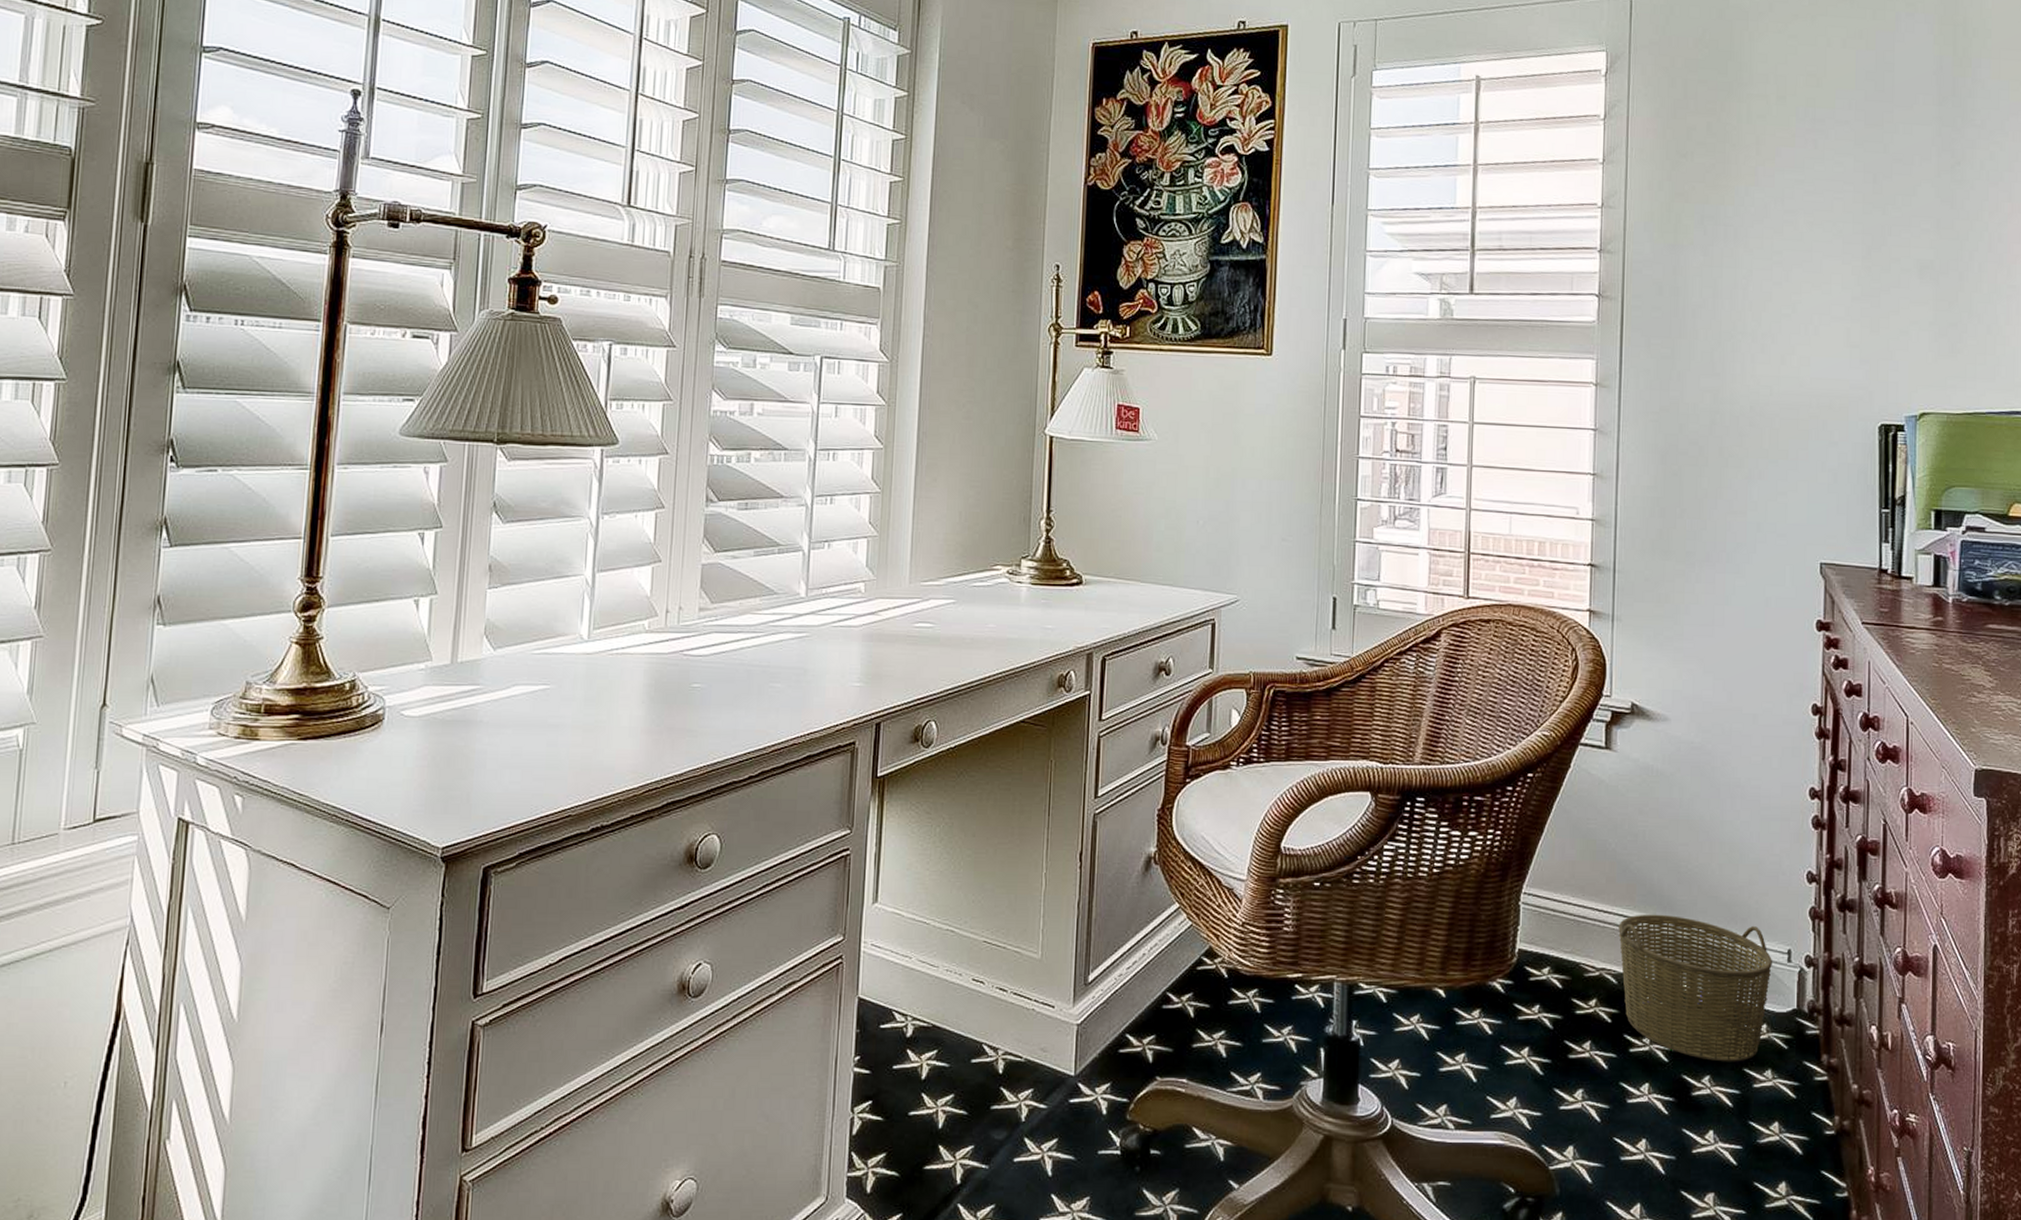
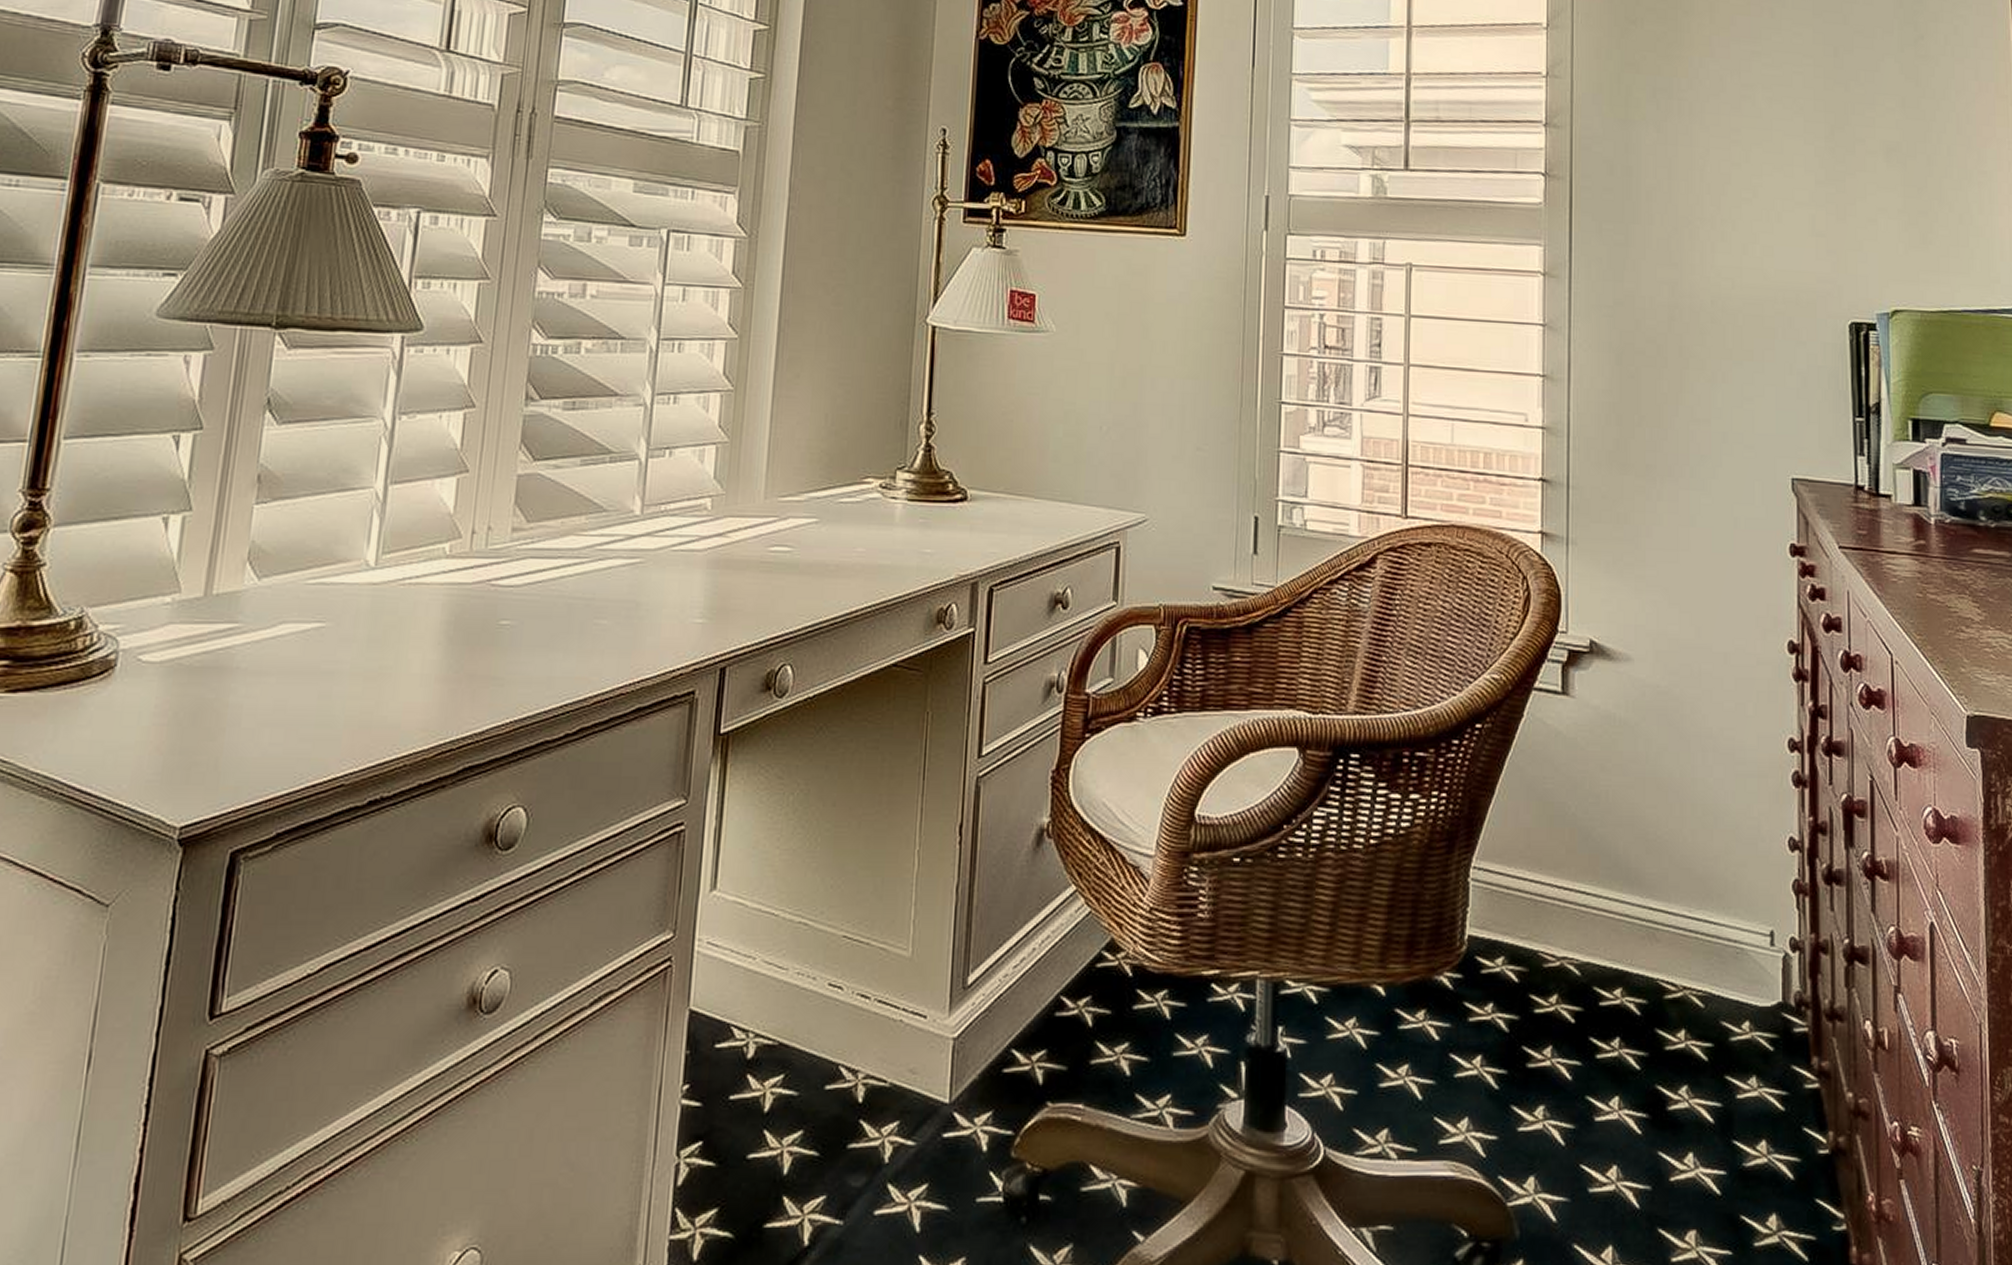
basket: present [1618,914,1772,1062] -> none [1581,890,1753,1069]

